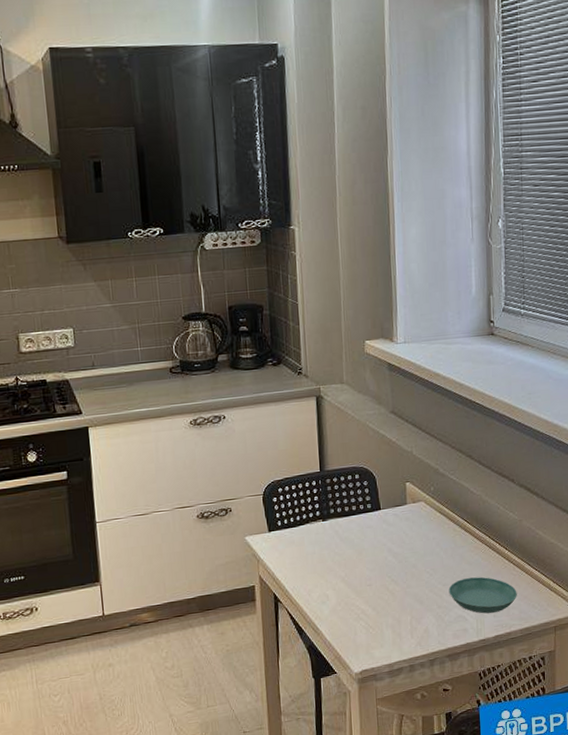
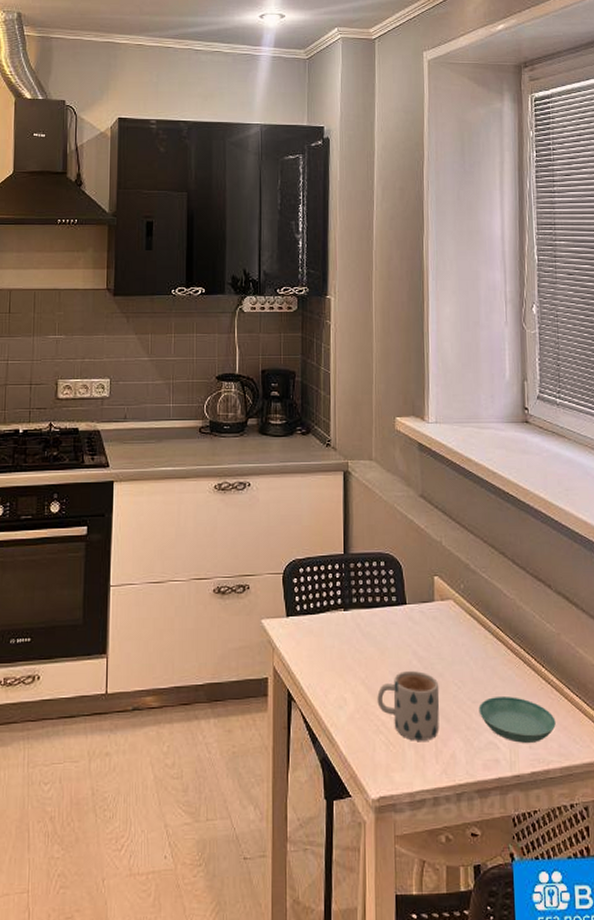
mug: none [356,565,414,623] -> present [377,670,440,741]

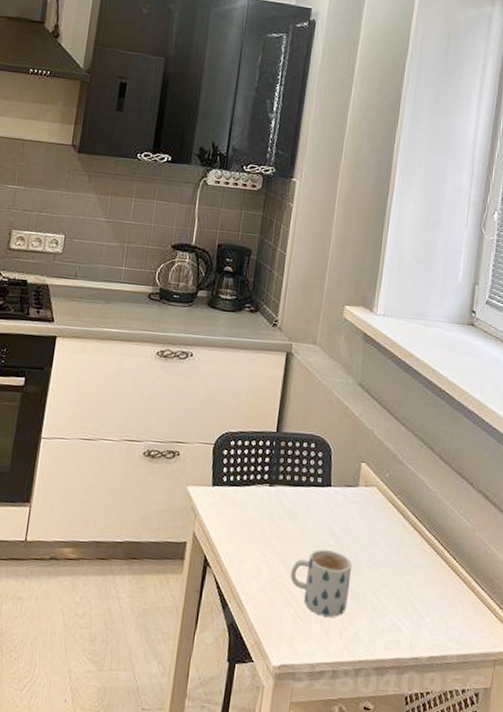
saucer: present [478,697,556,743] -> none [387,582,460,629]

